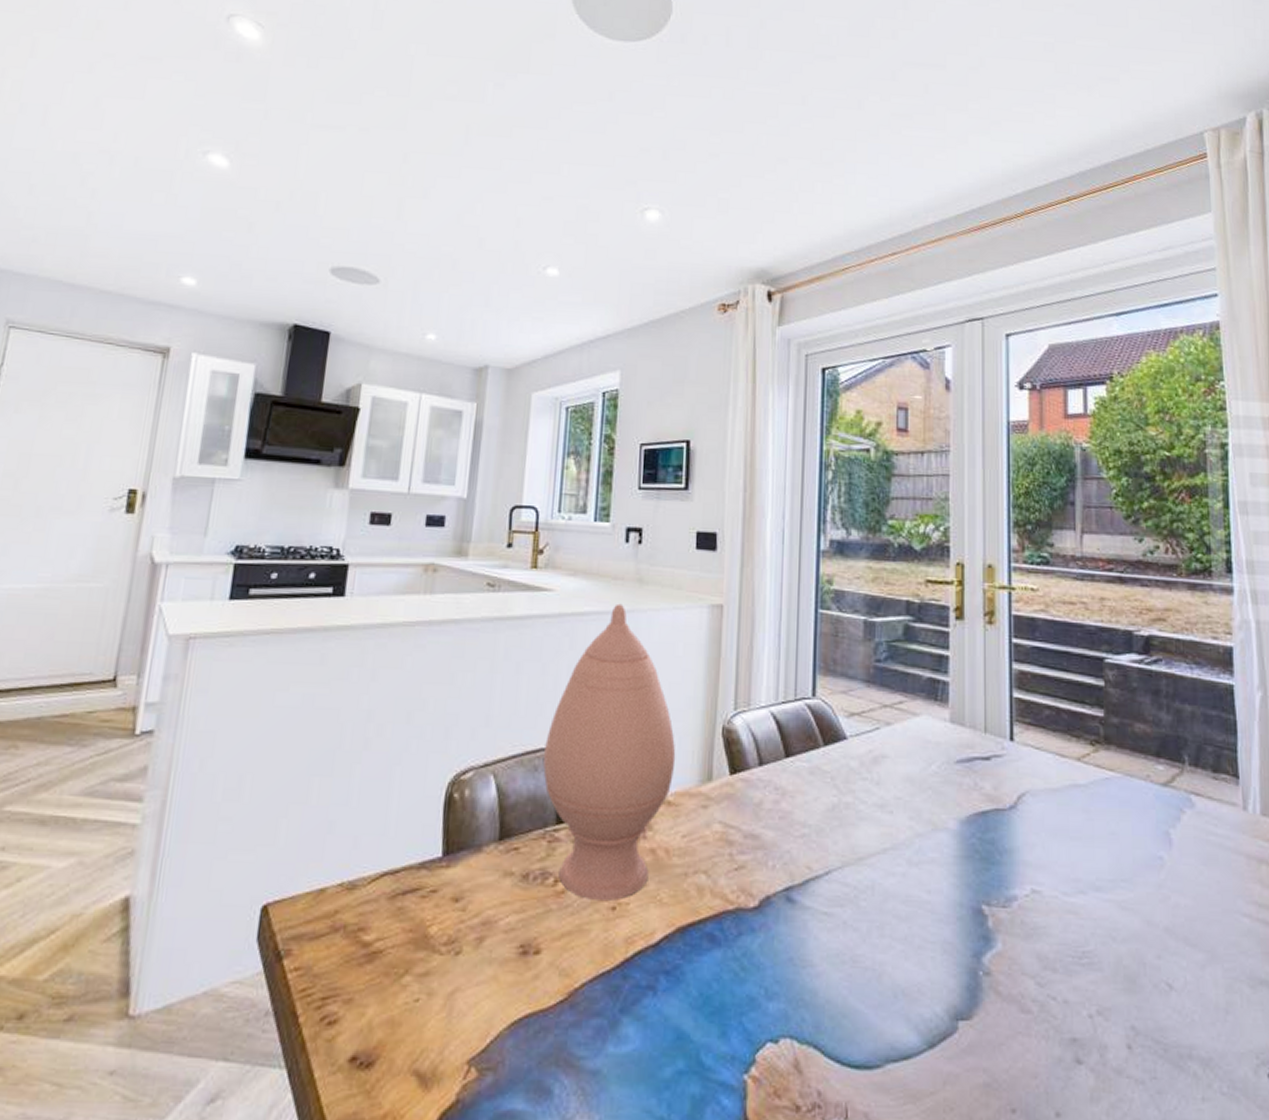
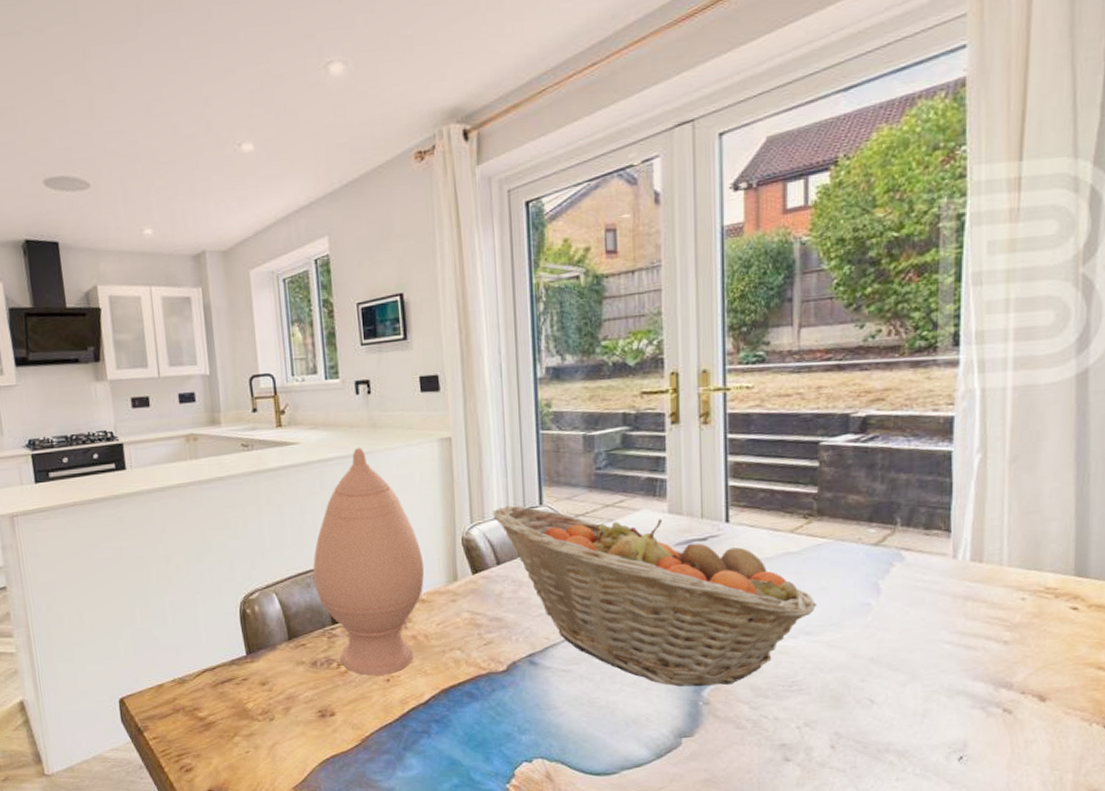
fruit basket: none [760,693,1107,950] -> present [492,505,817,687]

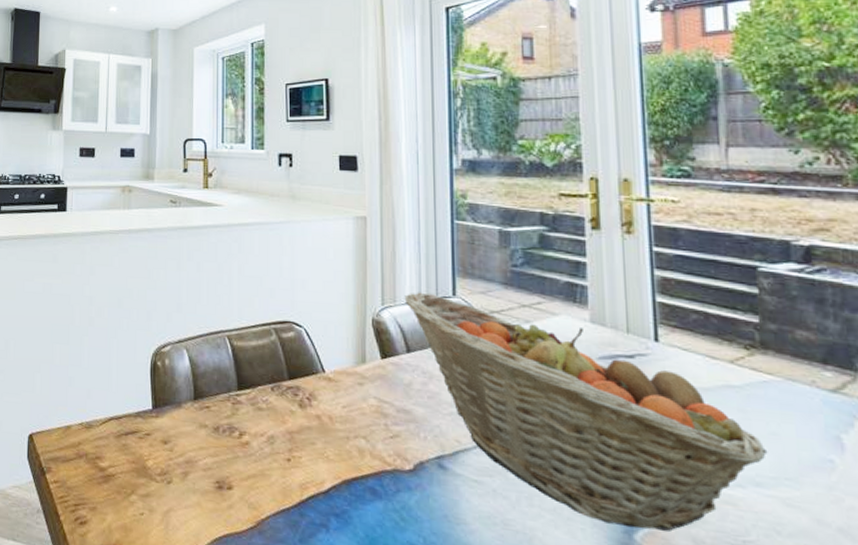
vase: present [313,447,425,676] -> none [224,216,333,454]

